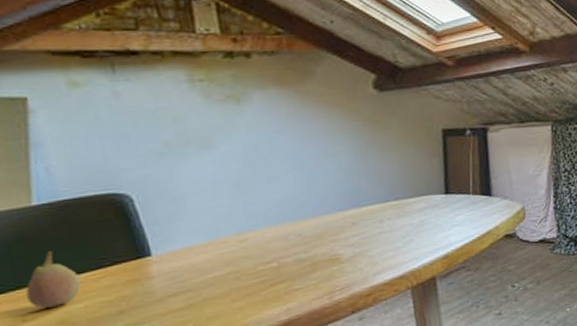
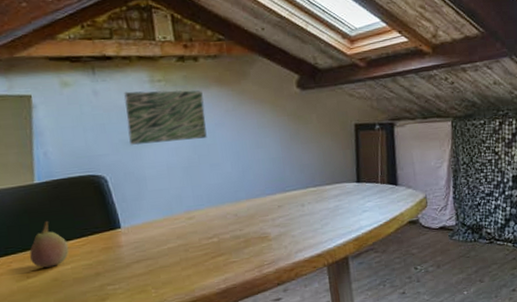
wall art: none [154,91,263,158] -> present [124,90,207,146]

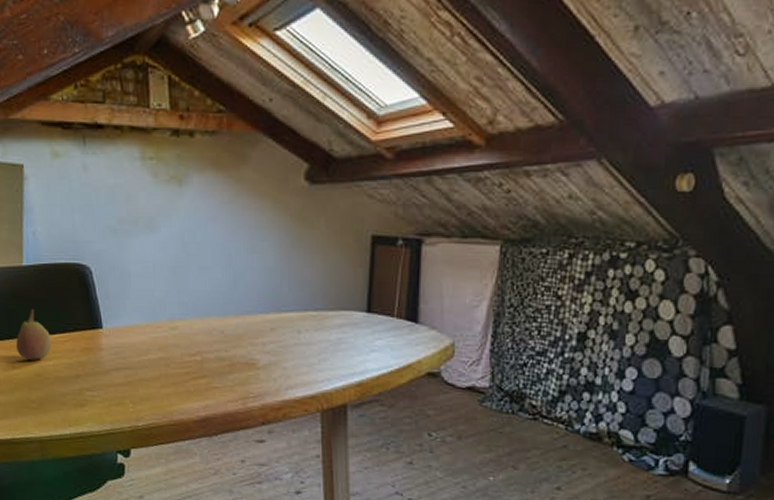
wall art: present [124,90,207,146] -> none [113,168,198,235]

